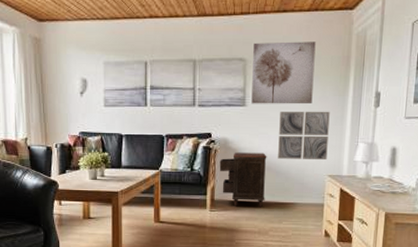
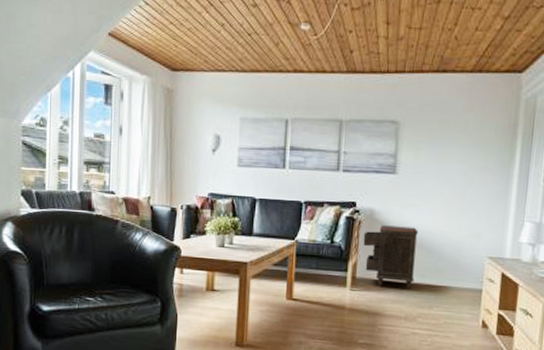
wall art: present [251,41,316,105] -> none [403,104,479,175]
wall art: present [278,111,330,159] -> none [431,182,493,239]

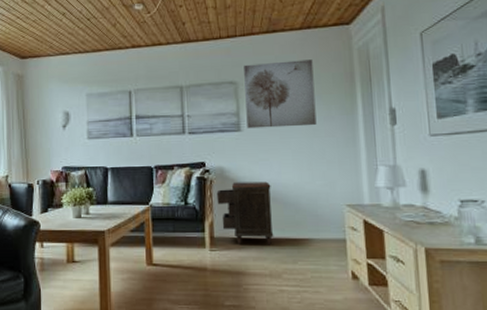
wall art: none [403,104,479,175] -> present [244,59,317,129]

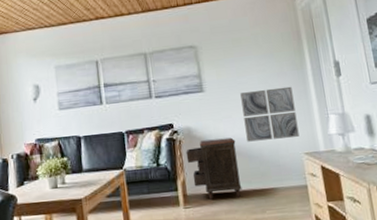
wall art: present [244,59,317,129] -> none [201,21,272,89]
wall art: none [281,132,342,188] -> present [240,86,299,142]

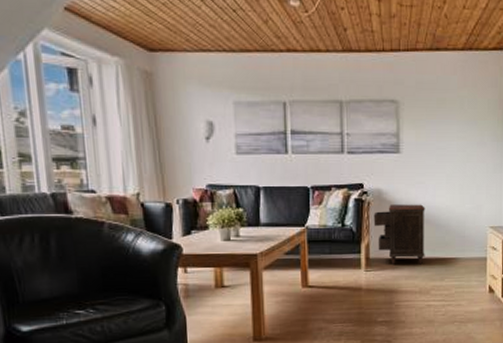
wall art: present [240,86,299,142] -> none [437,158,489,210]

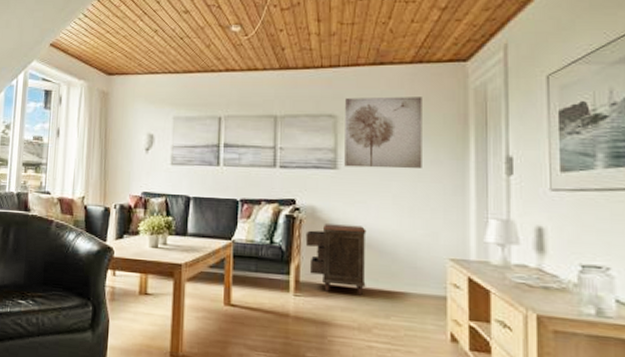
wall art: none [406,82,471,151] -> present [344,96,422,169]

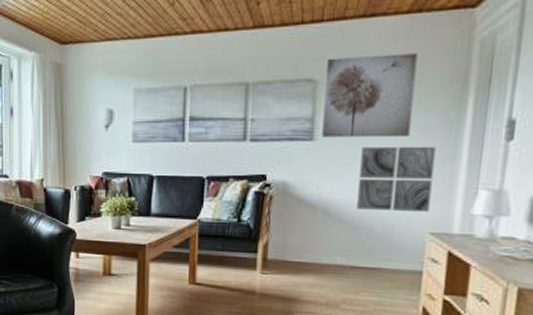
nightstand: present [305,224,367,296] -> none [275,200,342,272]
wall art: none [381,176,447,238] -> present [357,146,436,211]

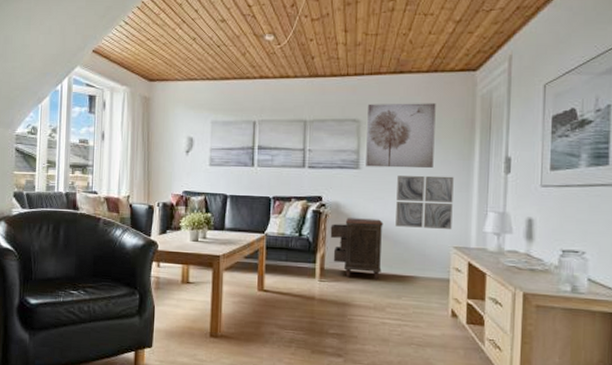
nightstand: none [275,200,342,272] -> present [330,218,384,280]

